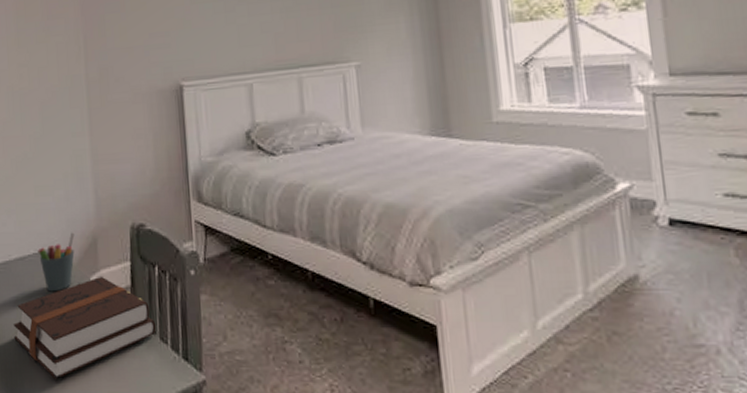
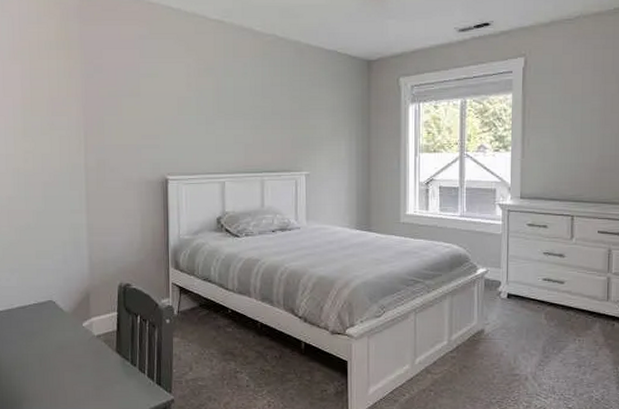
hardback book: present [13,277,156,379] -> none [14,323,136,399]
pen holder: present [38,232,75,292] -> none [37,288,70,334]

